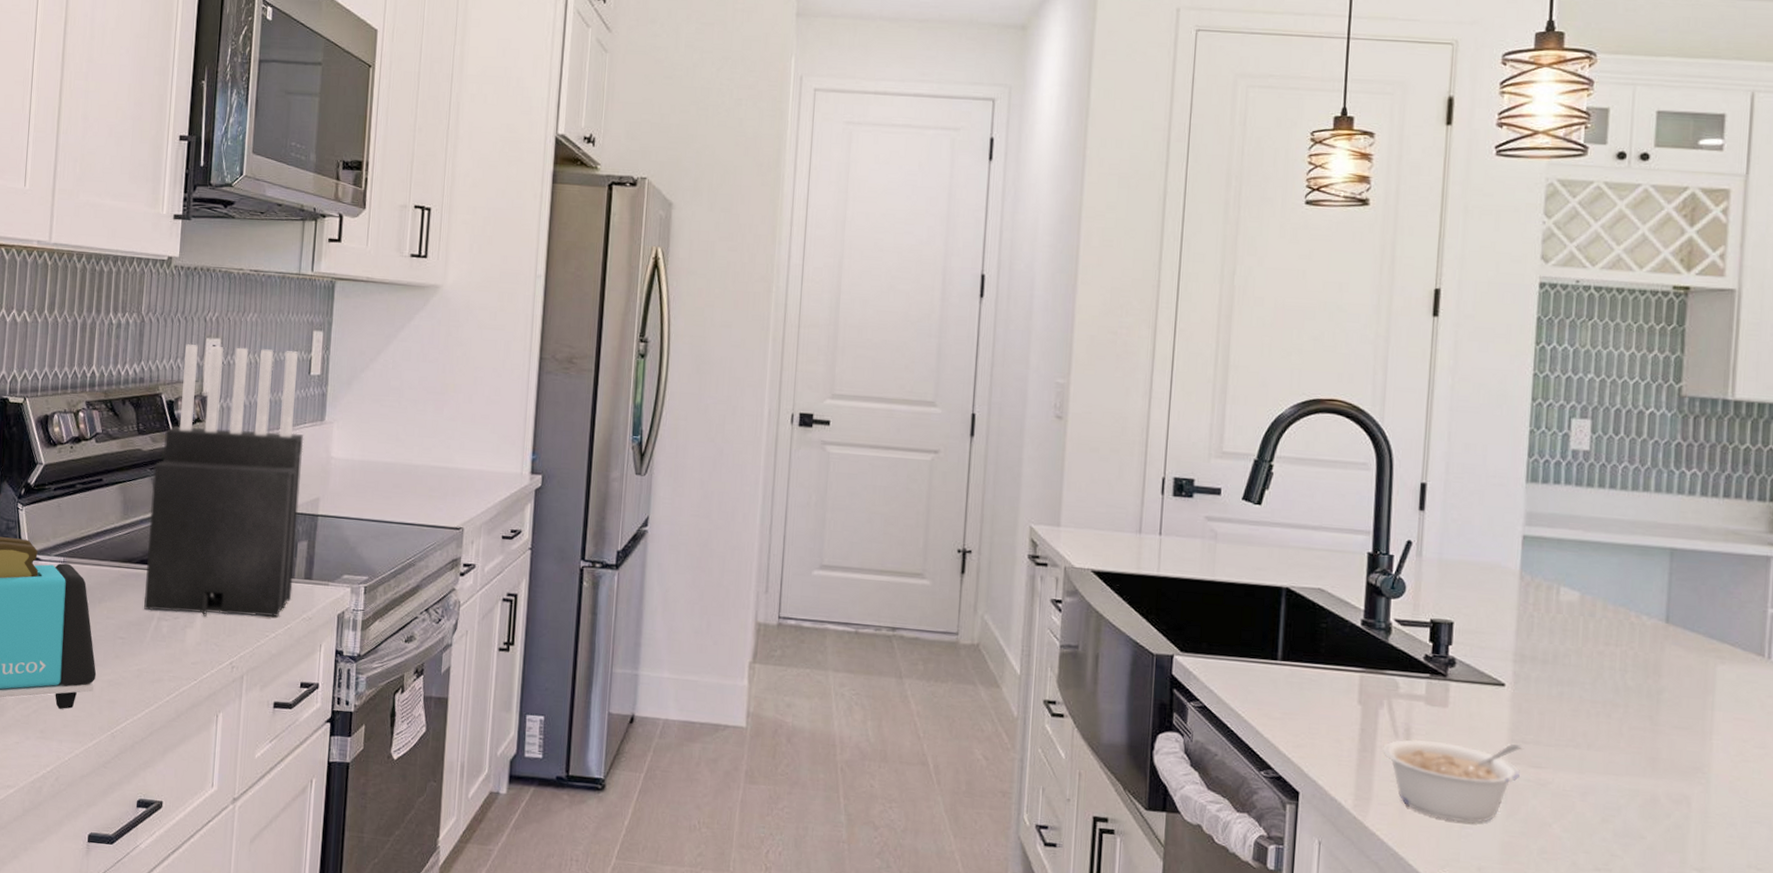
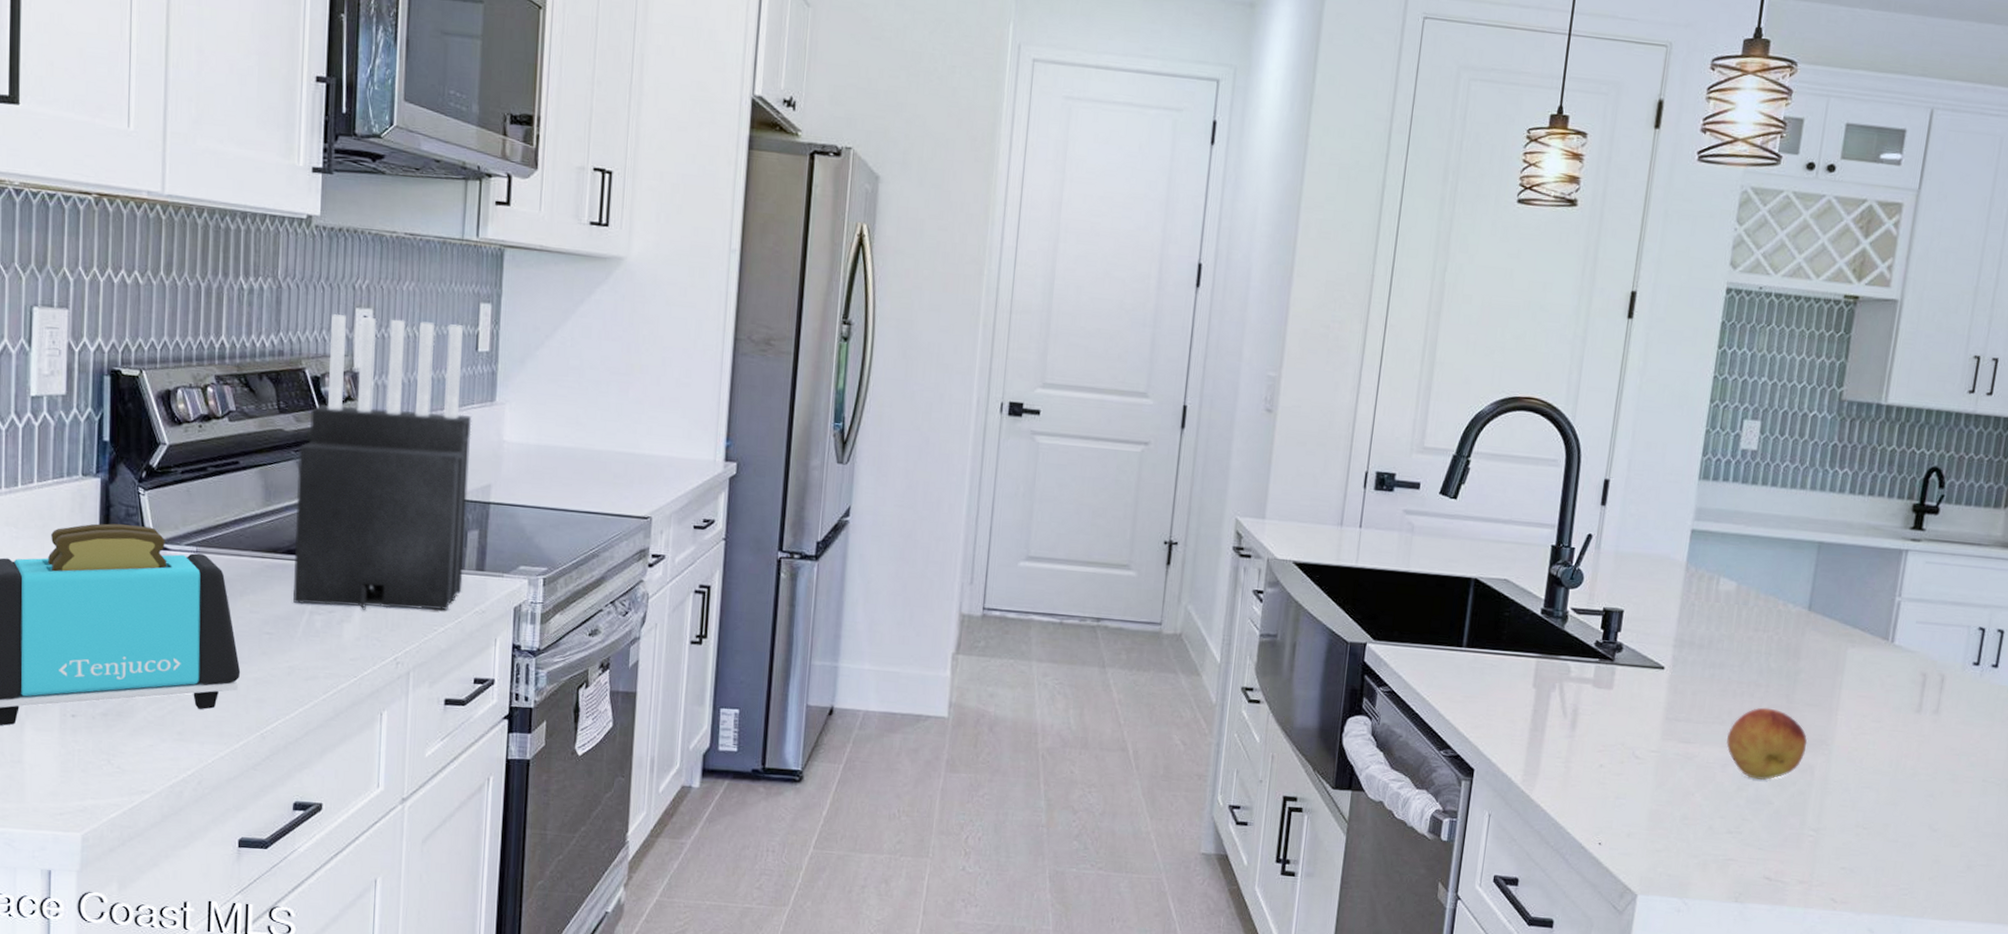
legume: present [1382,739,1522,823] -> none [1551,719,1674,794]
fruit: none [1584,729,1680,811] -> present [1726,707,1808,780]

